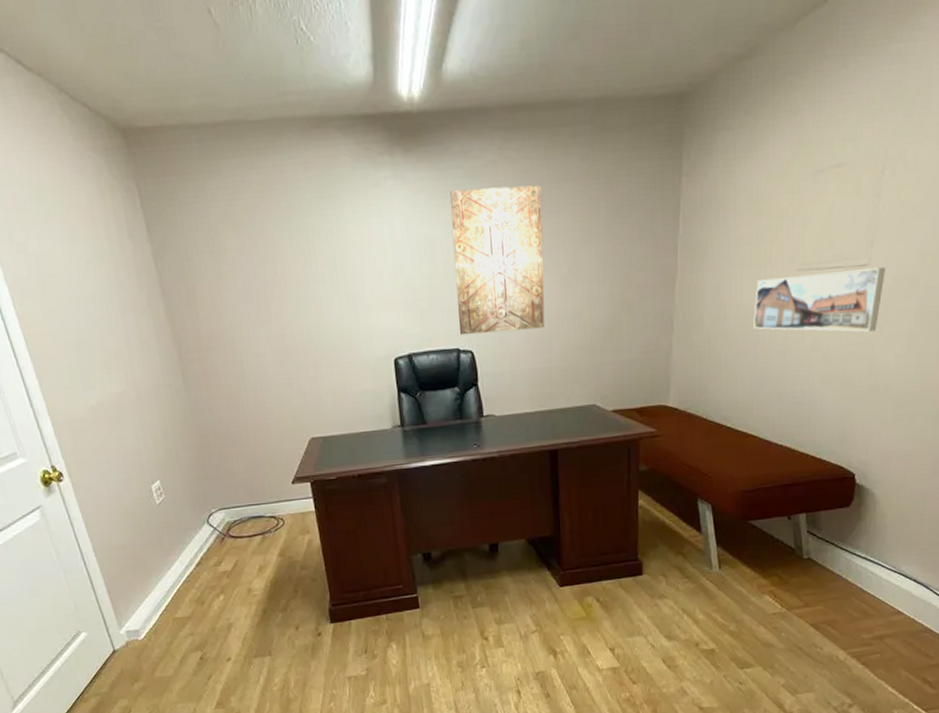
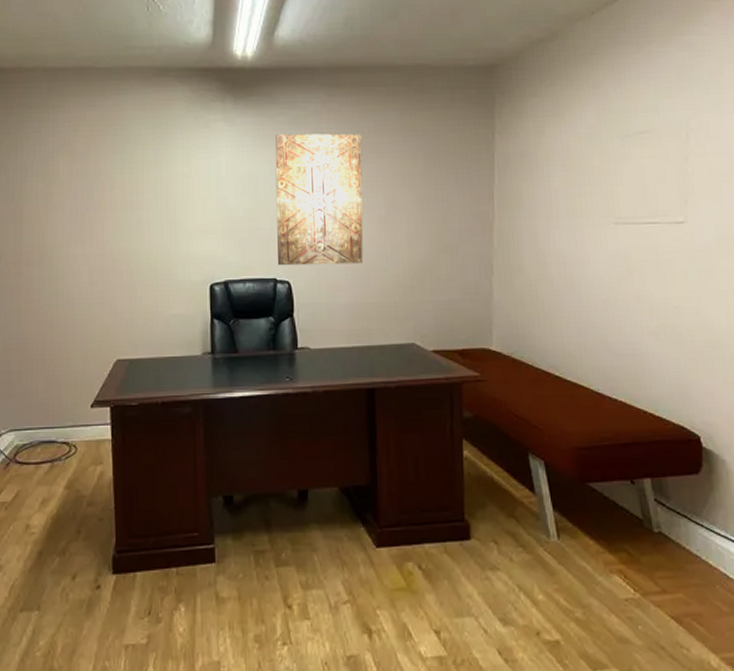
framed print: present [753,267,886,332] -> none [574,225,703,287]

